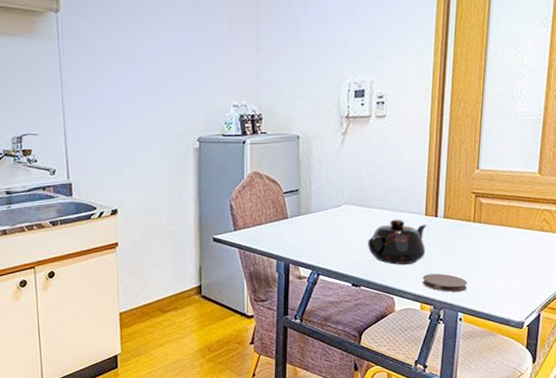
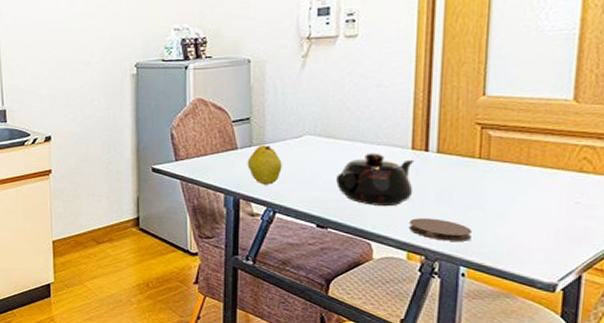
fruit: none [296,214,325,250] -> present [247,145,282,185]

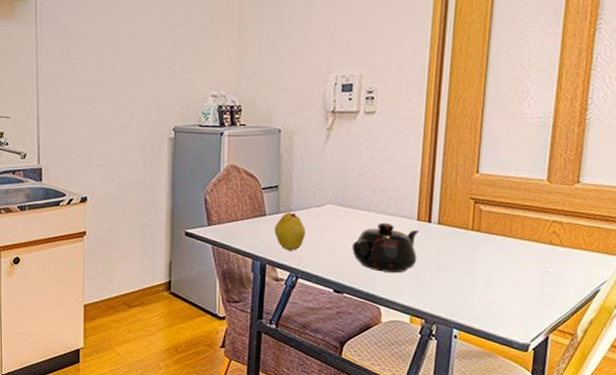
coaster: present [408,218,472,241] -> none [412,284,464,306]

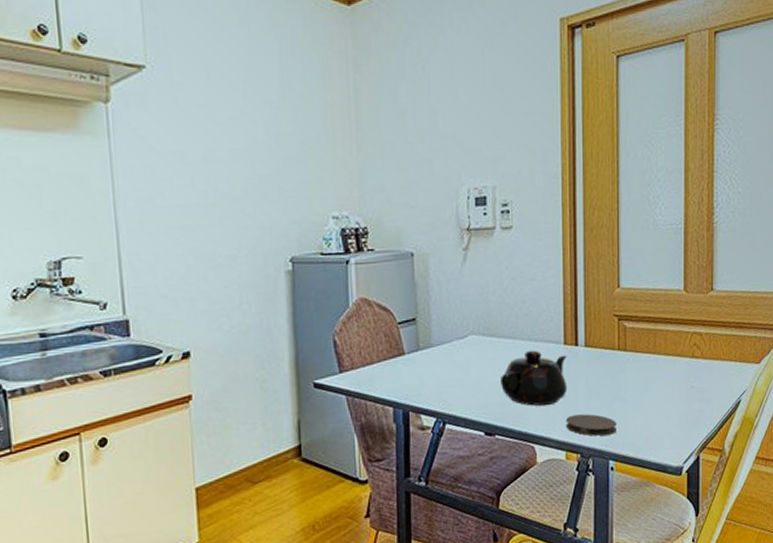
fruit: present [274,212,306,251] -> none [415,347,450,393]
coaster: none [412,284,464,306] -> present [565,414,616,436]

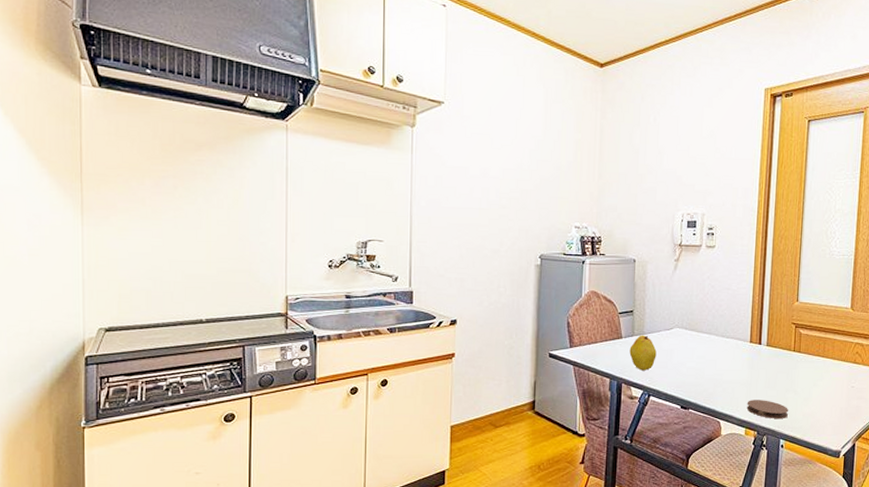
fruit: none [415,347,450,393] -> present [629,335,657,371]
teapot: present [501,350,568,406] -> none [697,344,752,390]

